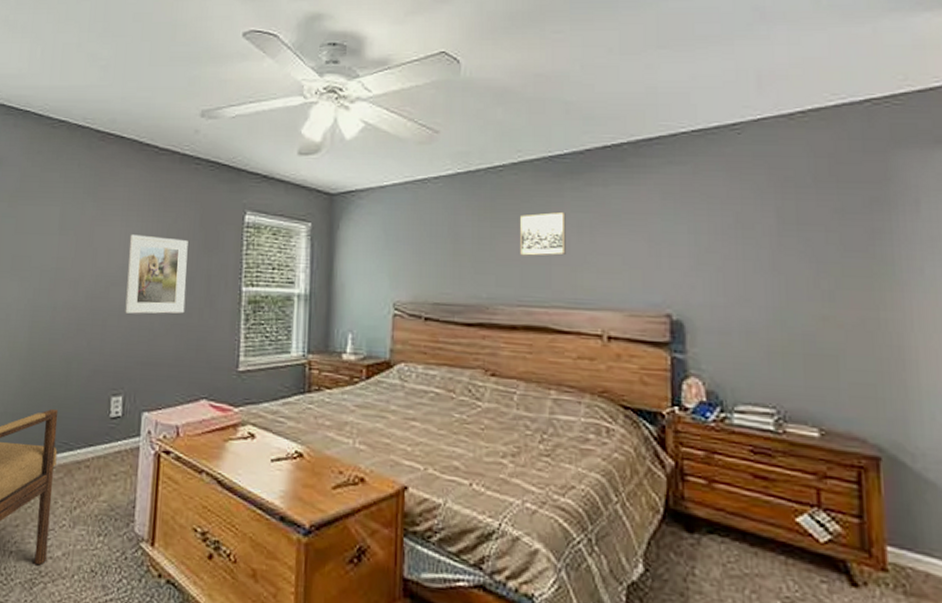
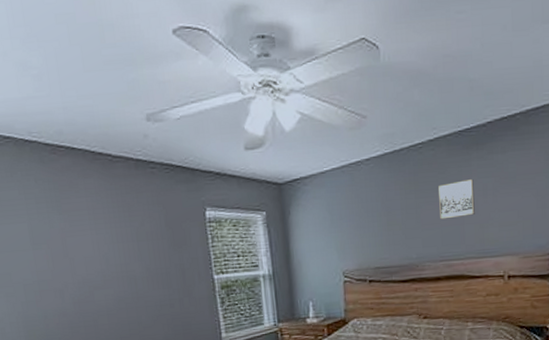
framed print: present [125,234,188,314] -> none [102,240,167,312]

